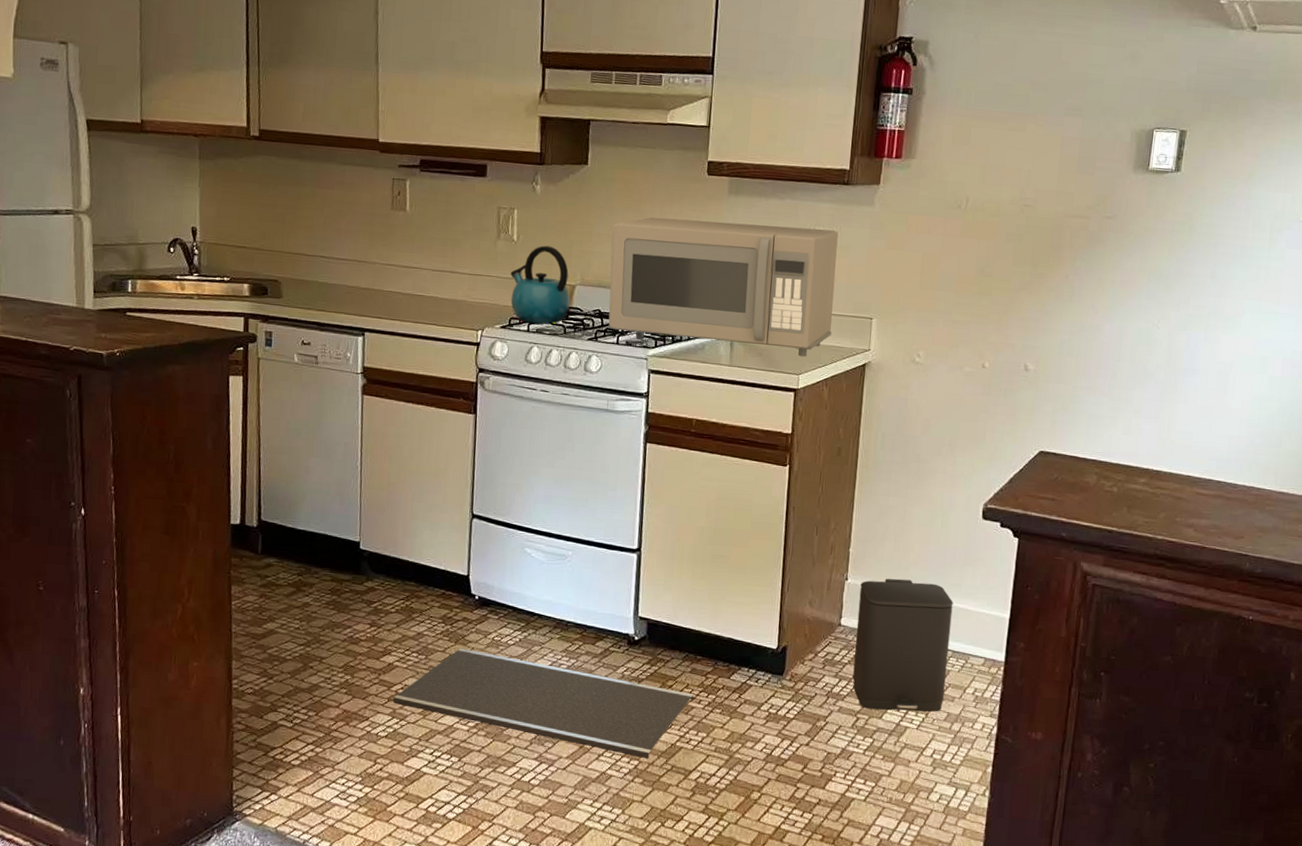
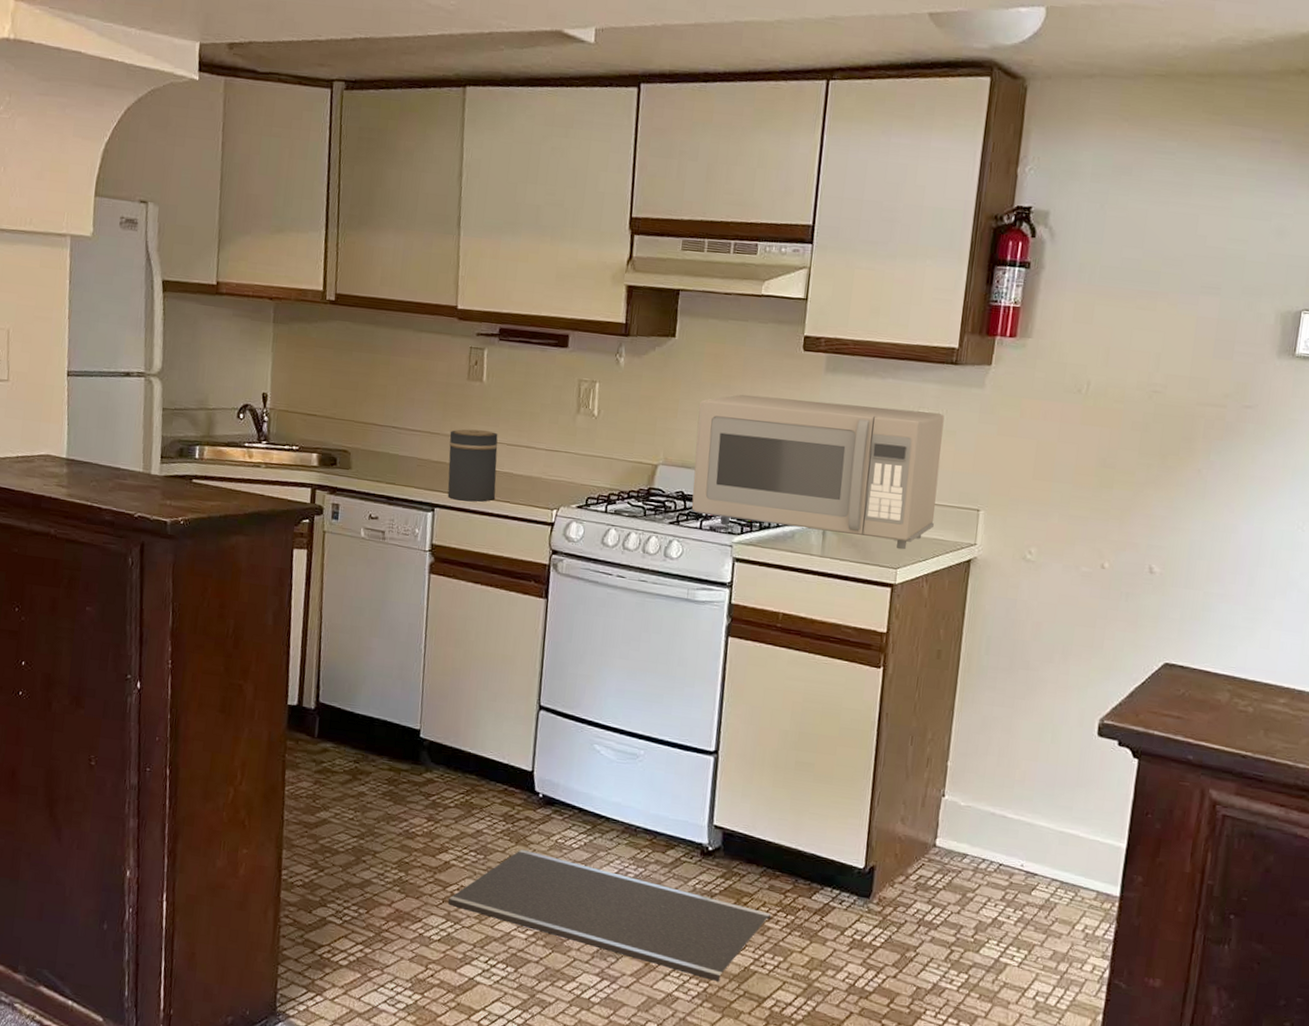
cylinder: none [376,256,423,325] -> present [447,429,498,502]
kettle: present [510,245,571,324] -> none [588,421,652,506]
pedal bin: present [852,578,954,712] -> none [947,797,1063,949]

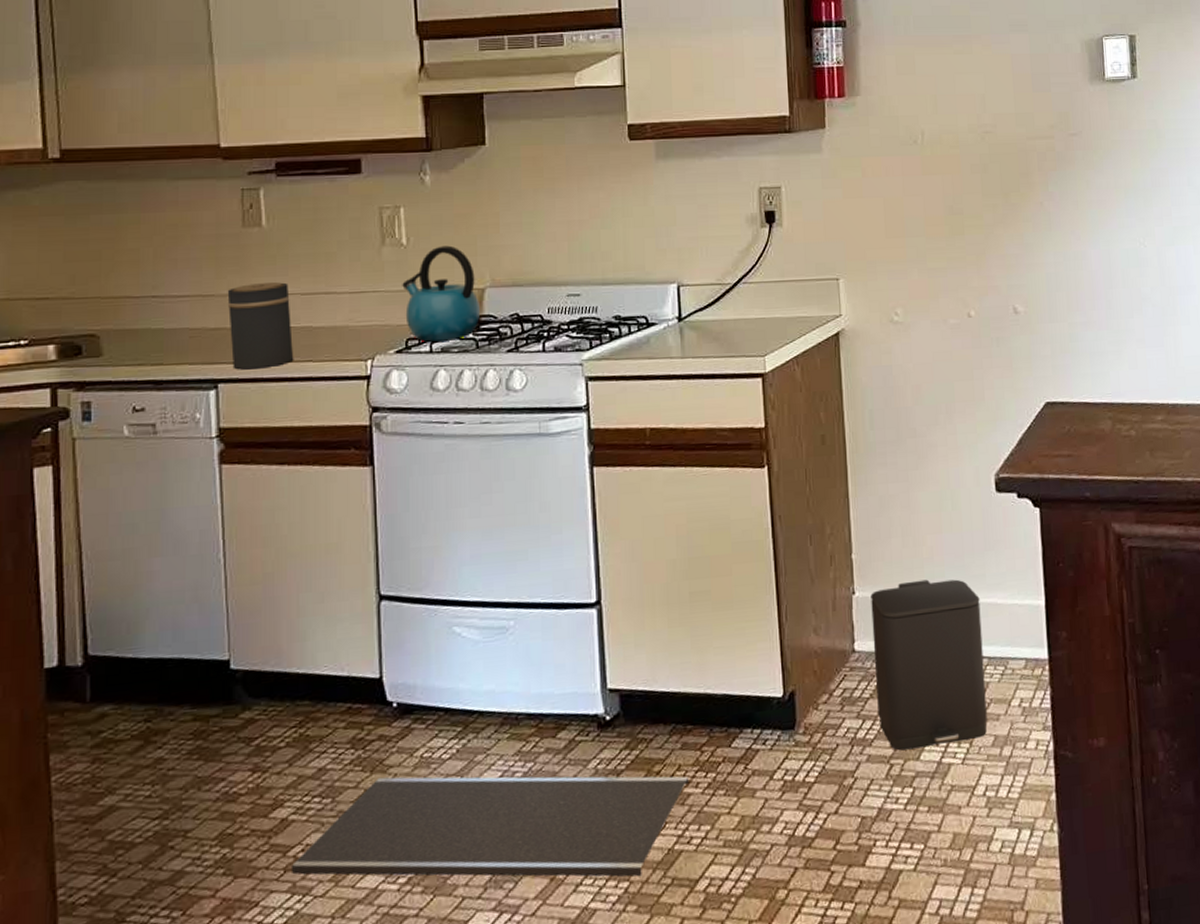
kettle: none [588,421,652,506] -> present [402,245,481,342]
microwave: present [691,394,945,550] -> none [522,185,796,342]
pedal bin: none [947,797,1063,949] -> present [871,579,987,751]

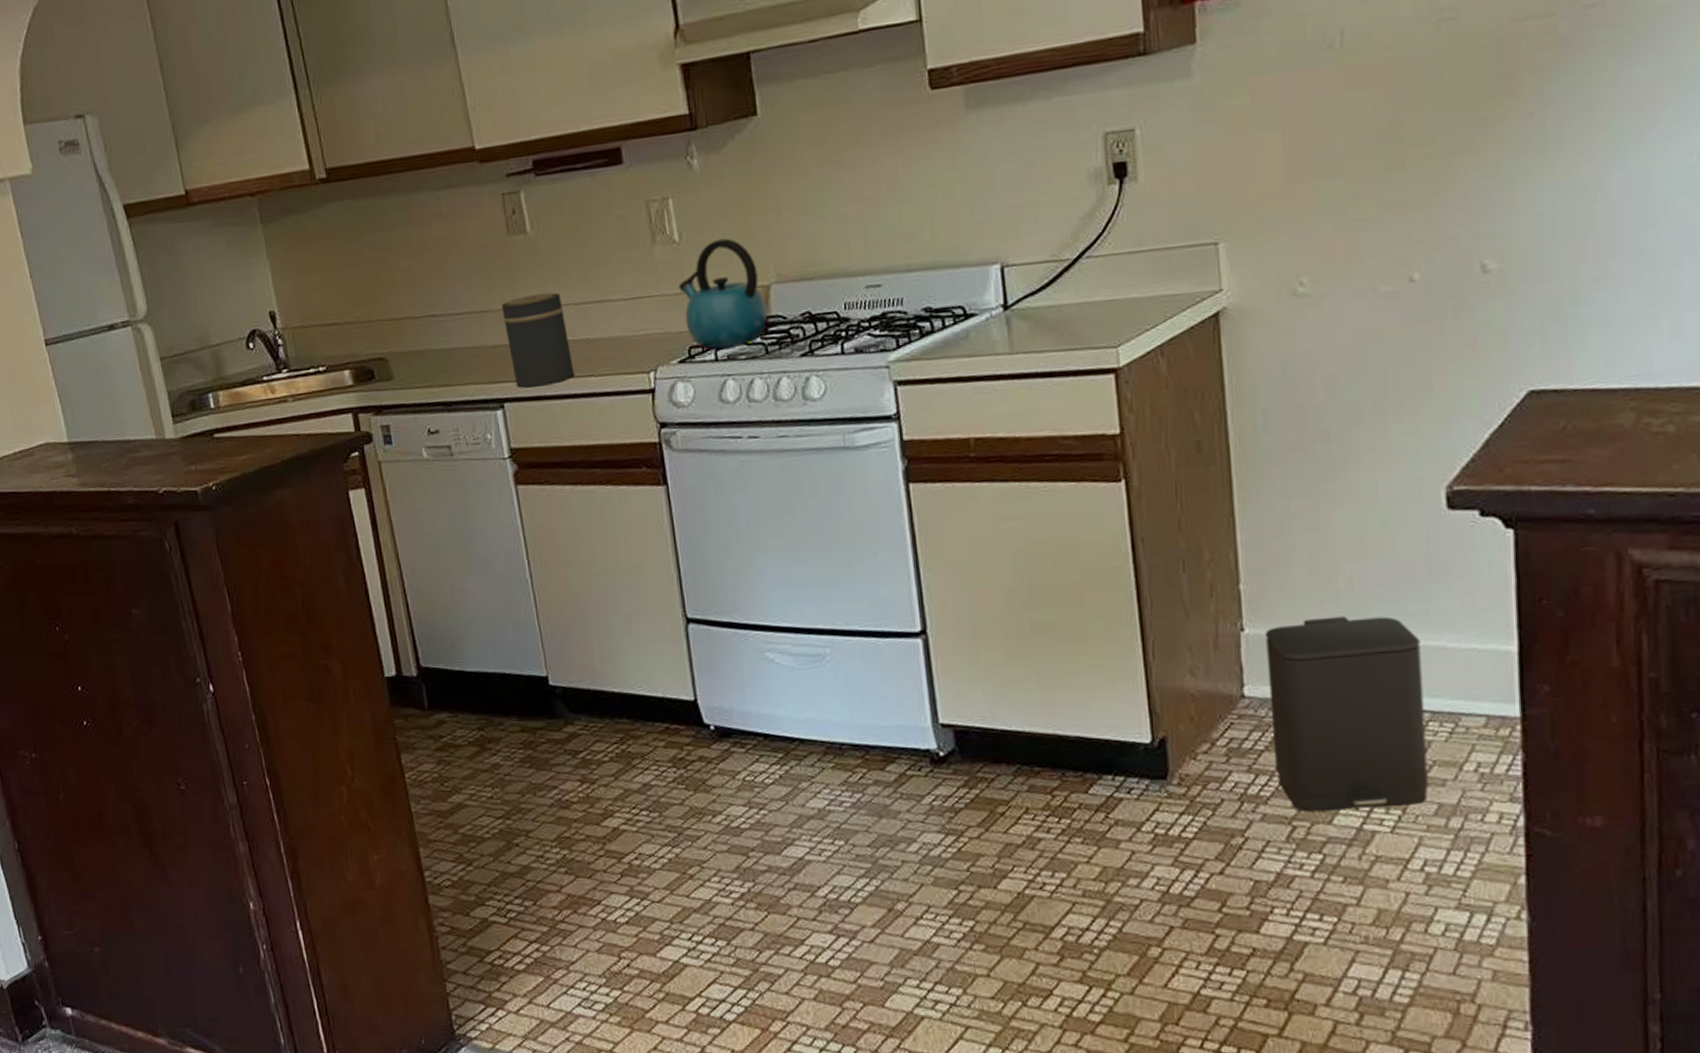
door mat: present [292,776,690,876] -> none [628,796,1040,916]

